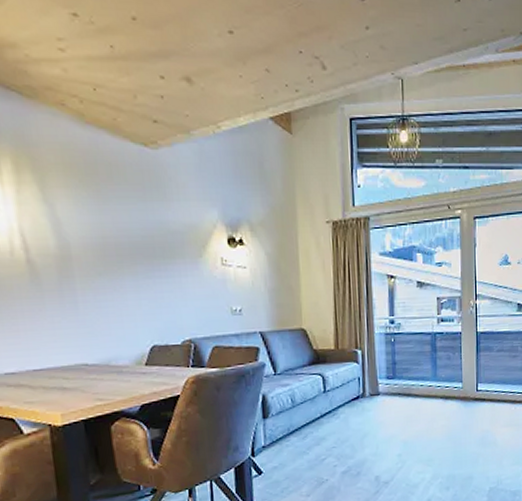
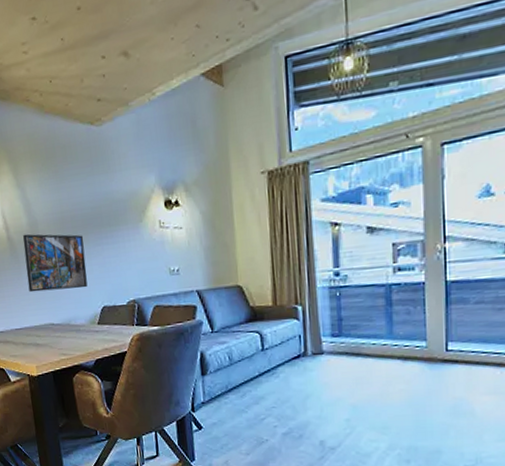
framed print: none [48,258,134,327] -> present [23,233,88,293]

